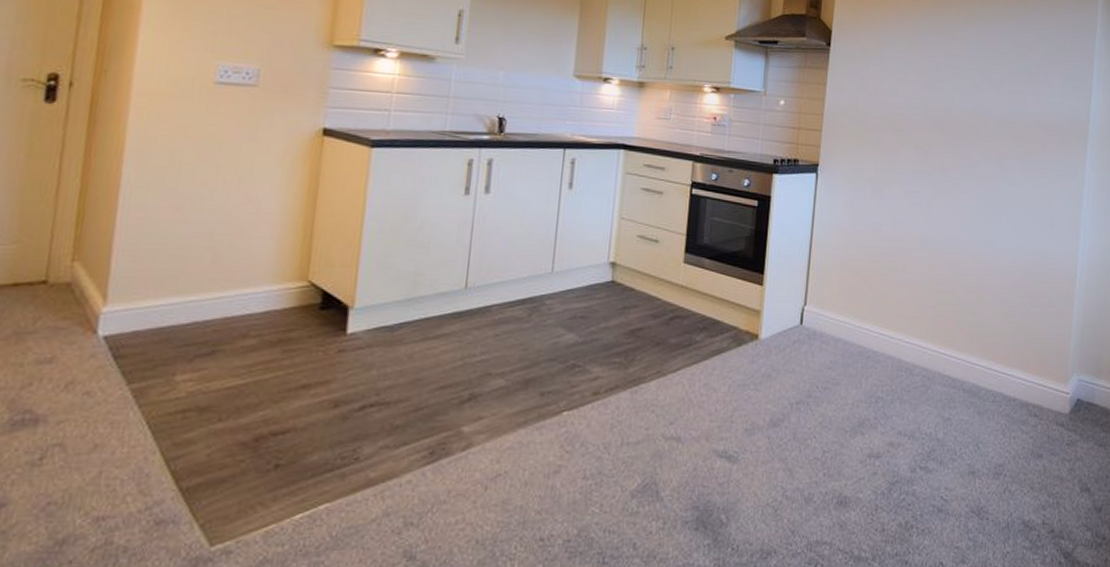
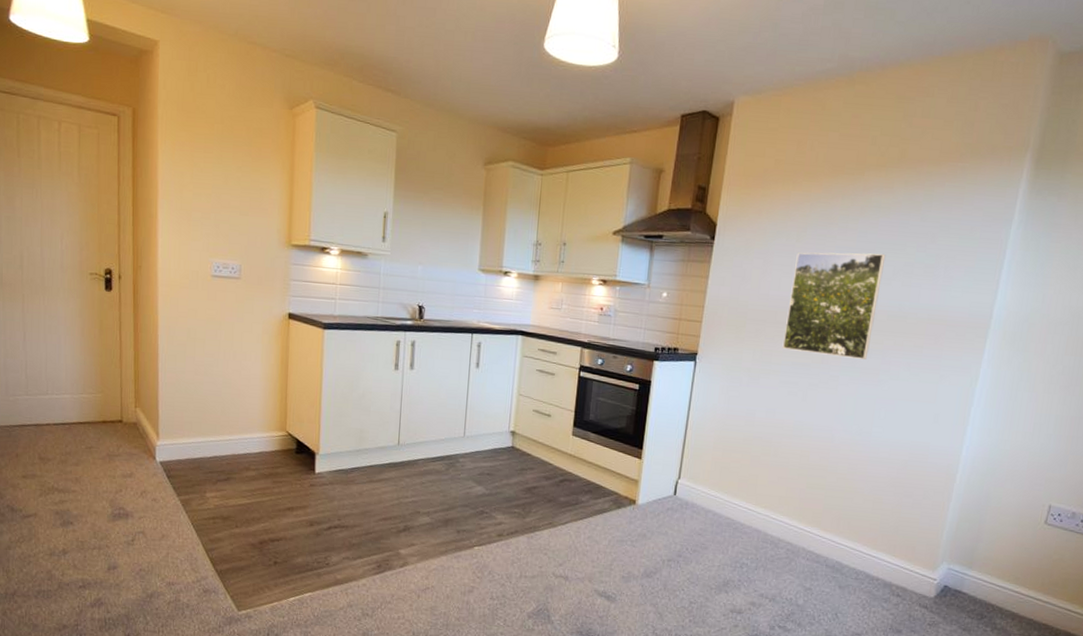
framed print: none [903,59,993,166] -> present [782,252,886,359]

